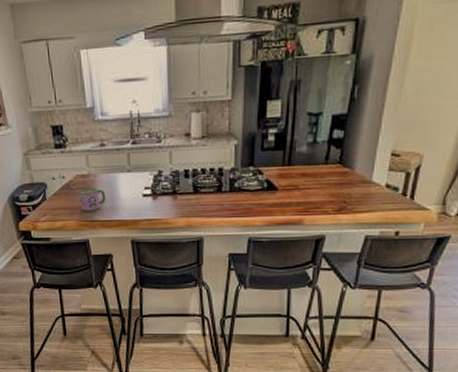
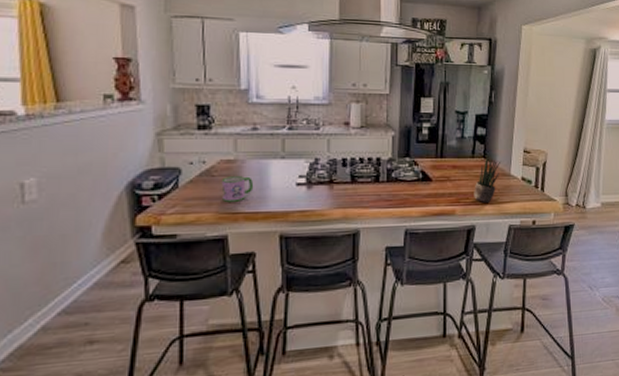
potted plant: none [325,159,361,212] -> present [474,154,502,202]

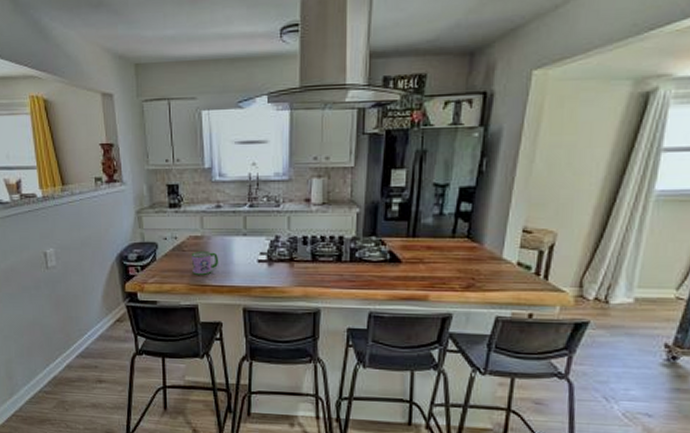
potted plant: present [474,154,502,202] -> none [452,234,491,289]

